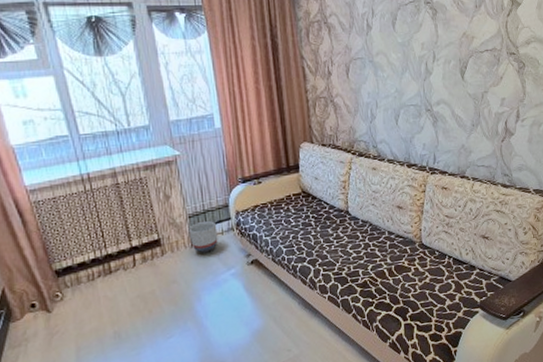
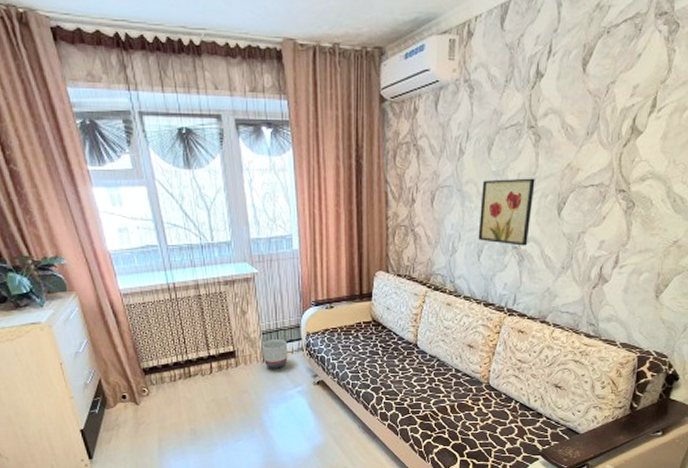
wall art: none [391,47,439,108] -> present [478,178,535,246]

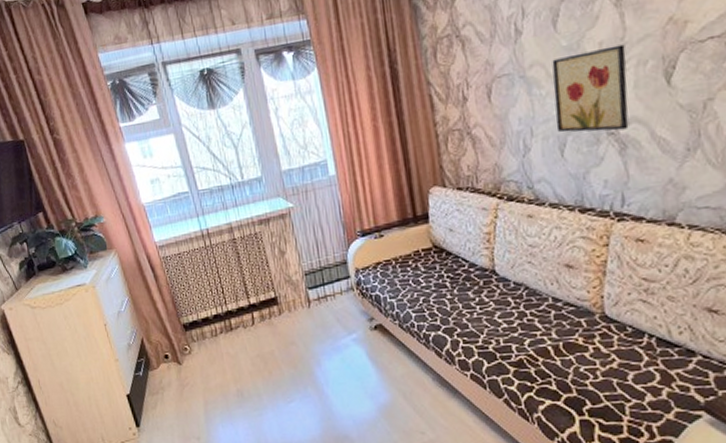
planter: present [261,338,288,369] -> none [305,278,337,314]

